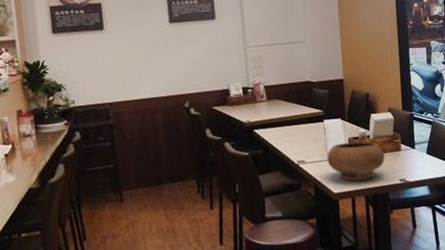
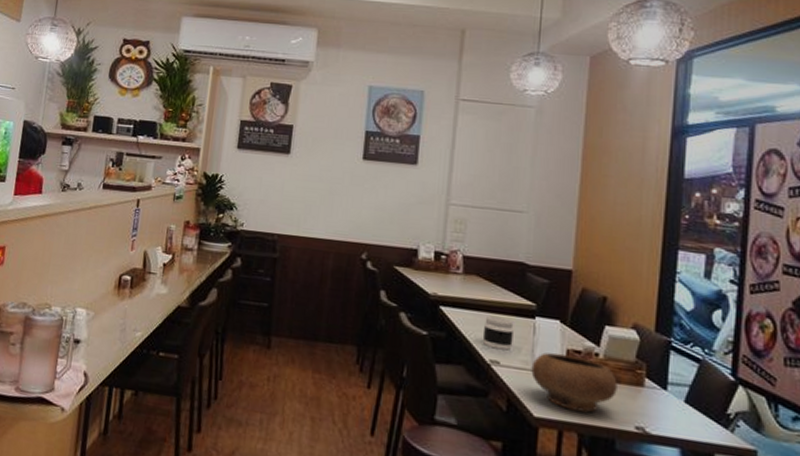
jar: none [288,126,312,152] -> present [482,315,514,351]

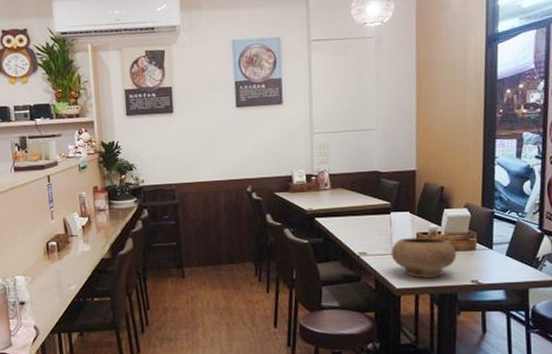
jar: present [482,315,514,351] -> none [351,217,375,243]

